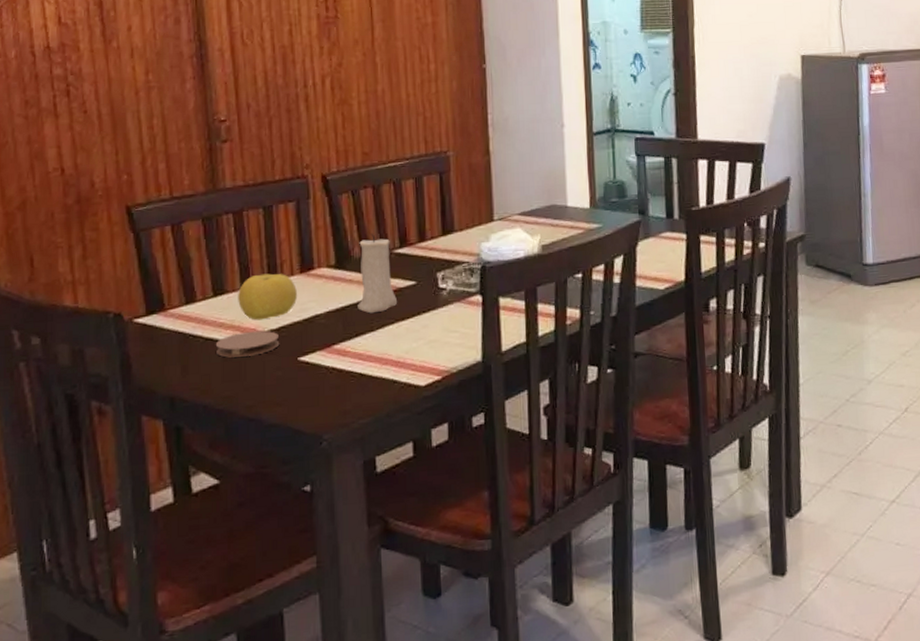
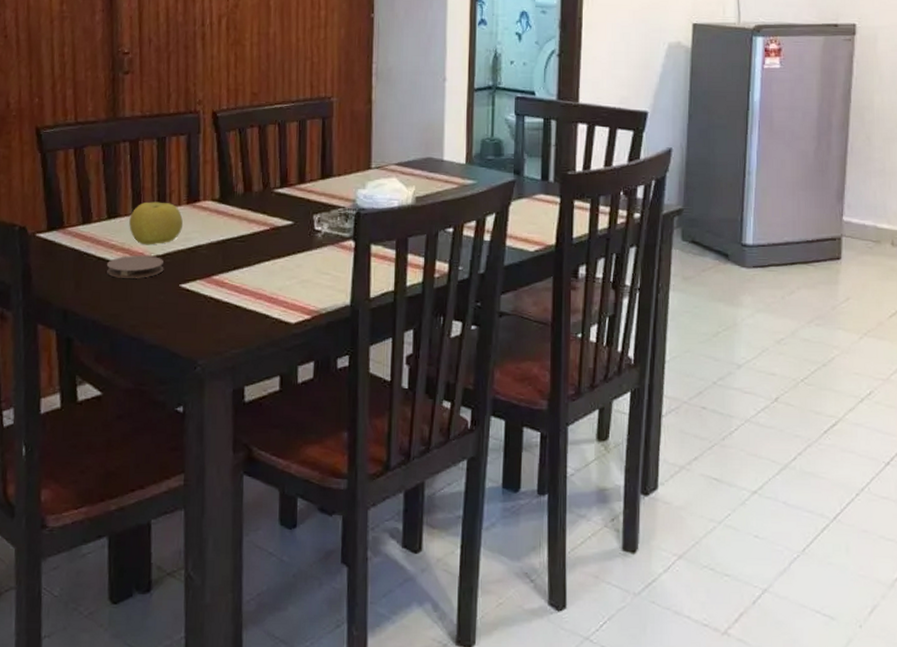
candle: present [358,233,398,314] -> none [237,171,275,249]

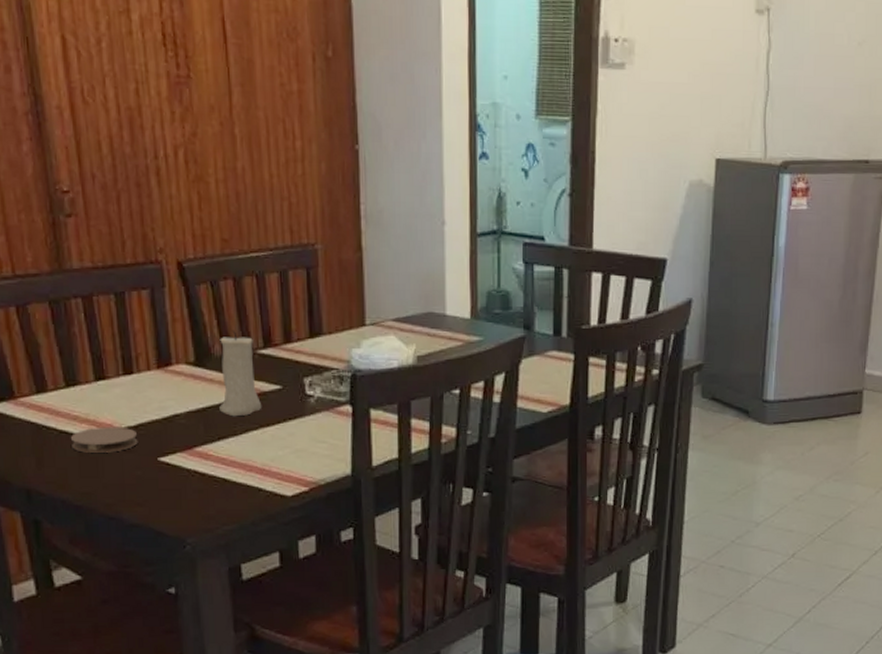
fruit: present [129,201,184,245] -> none [91,366,156,416]
candle: none [237,171,275,249] -> present [219,330,262,417]

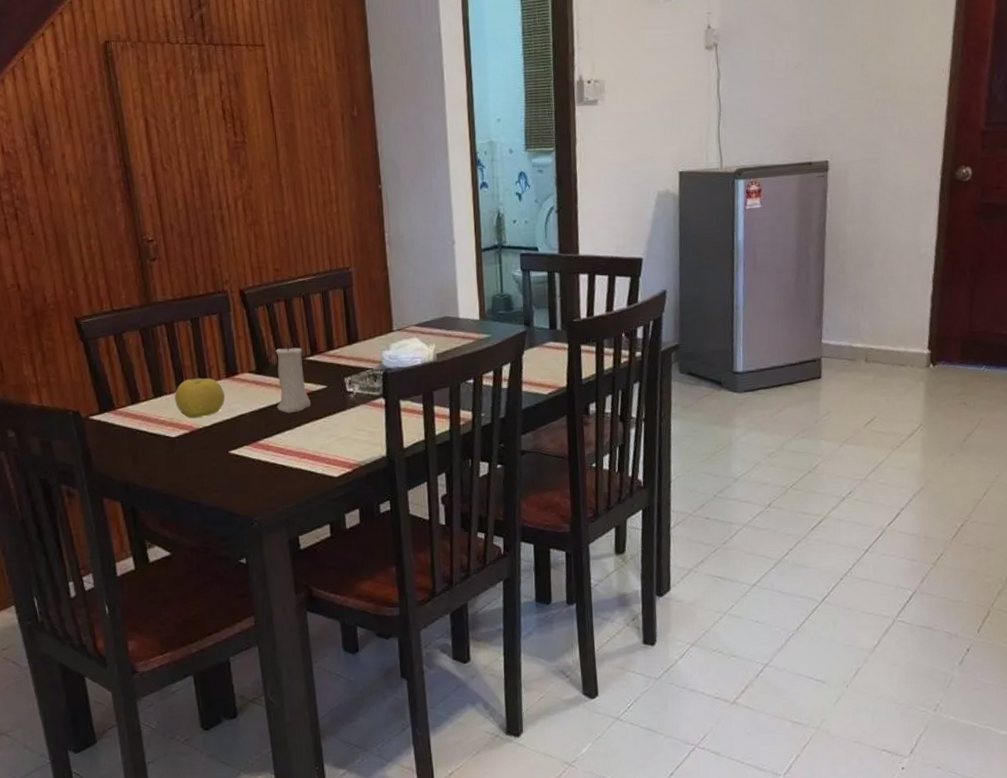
coaster: present [70,427,138,453] -> none [158,427,213,450]
fruit: none [91,366,156,416] -> present [174,378,226,419]

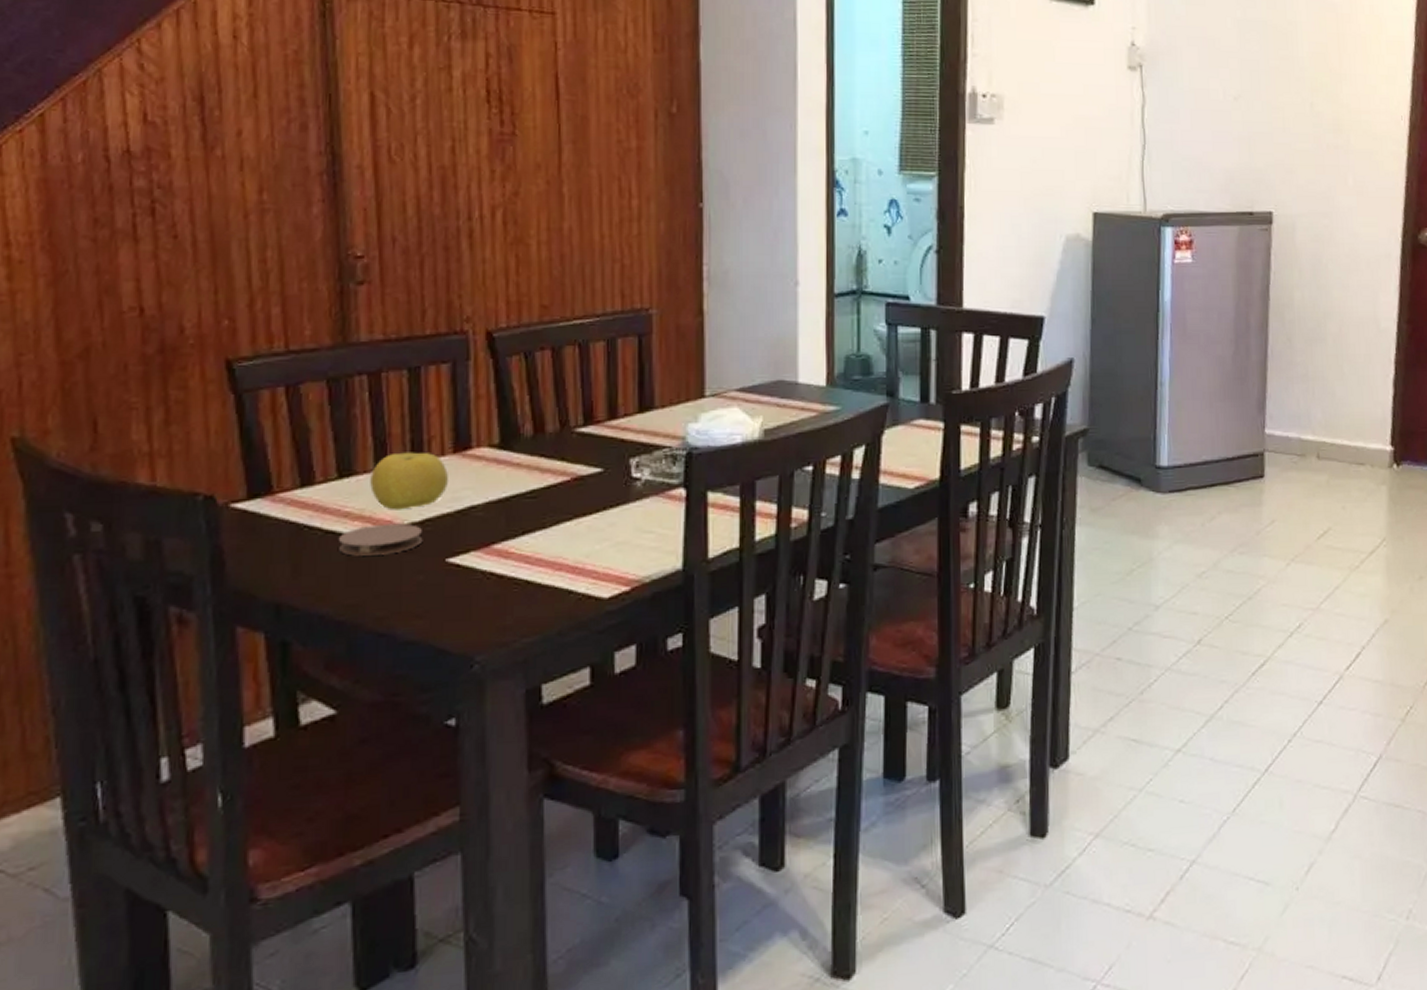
coaster: none [158,427,213,450] -> present [338,523,423,556]
candle: present [275,342,312,414] -> none [526,406,578,507]

